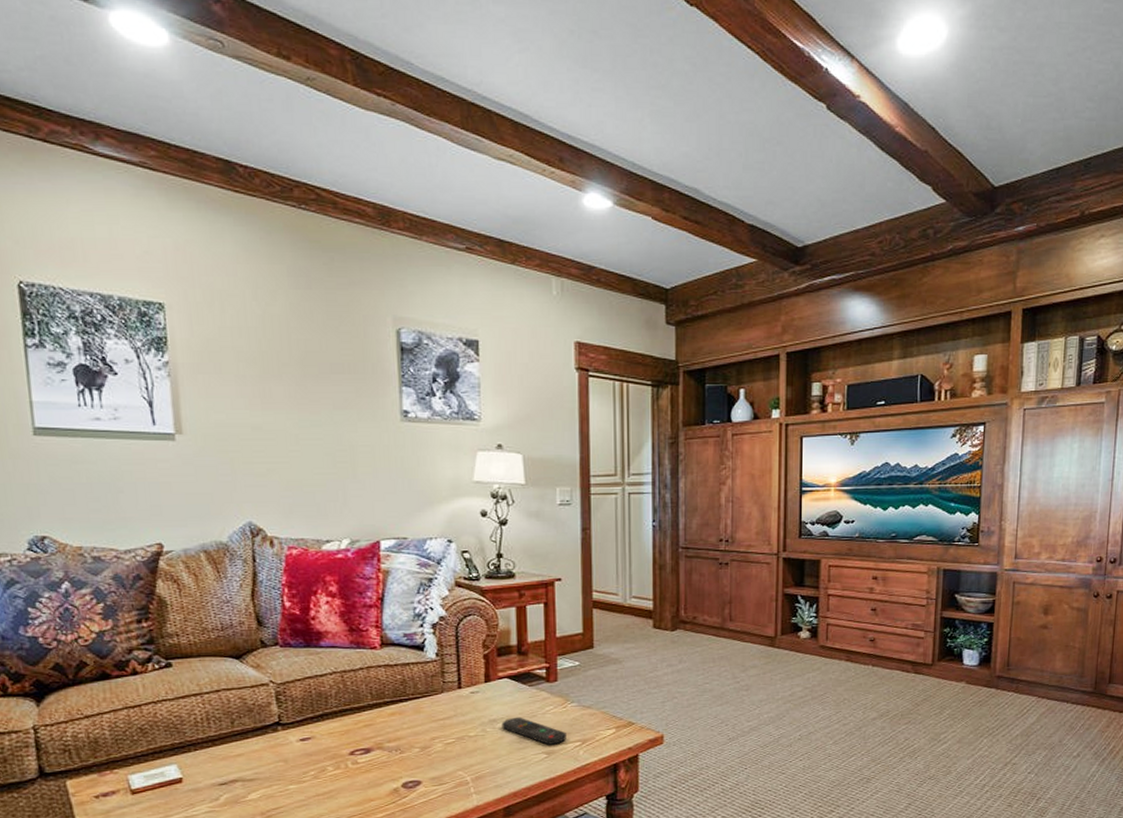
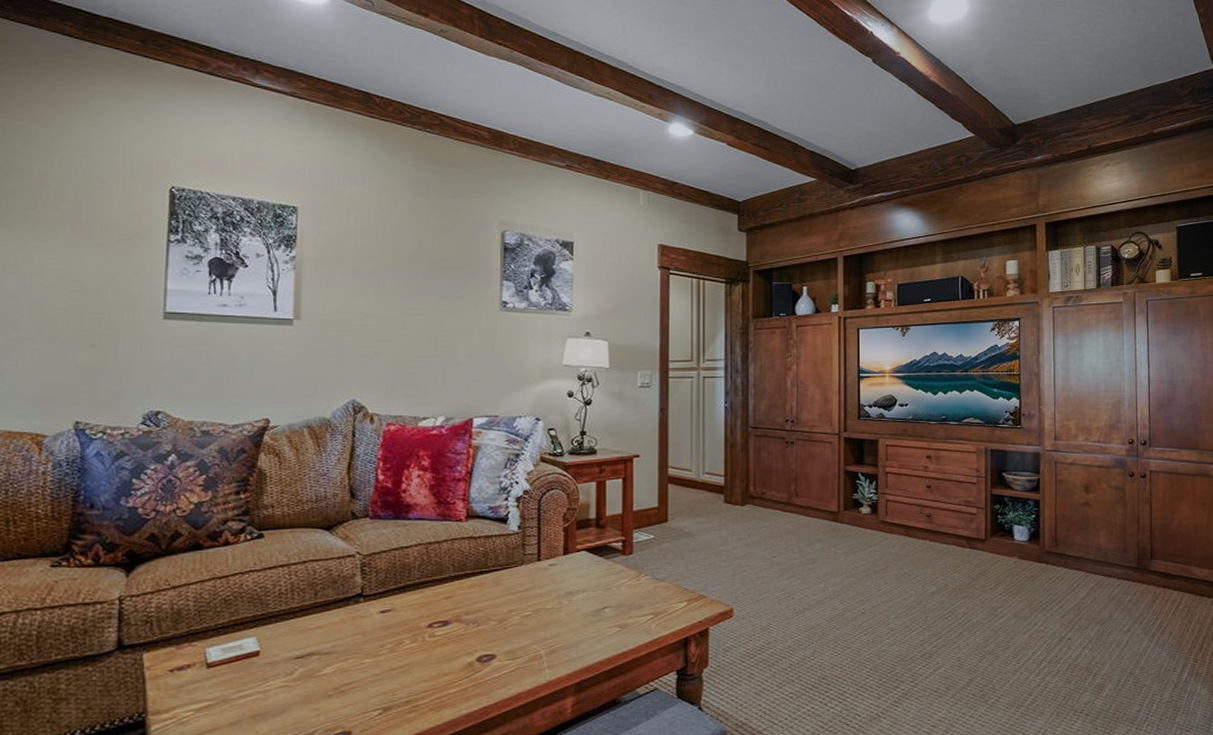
remote control: present [502,716,566,745] -> none [577,589,639,618]

